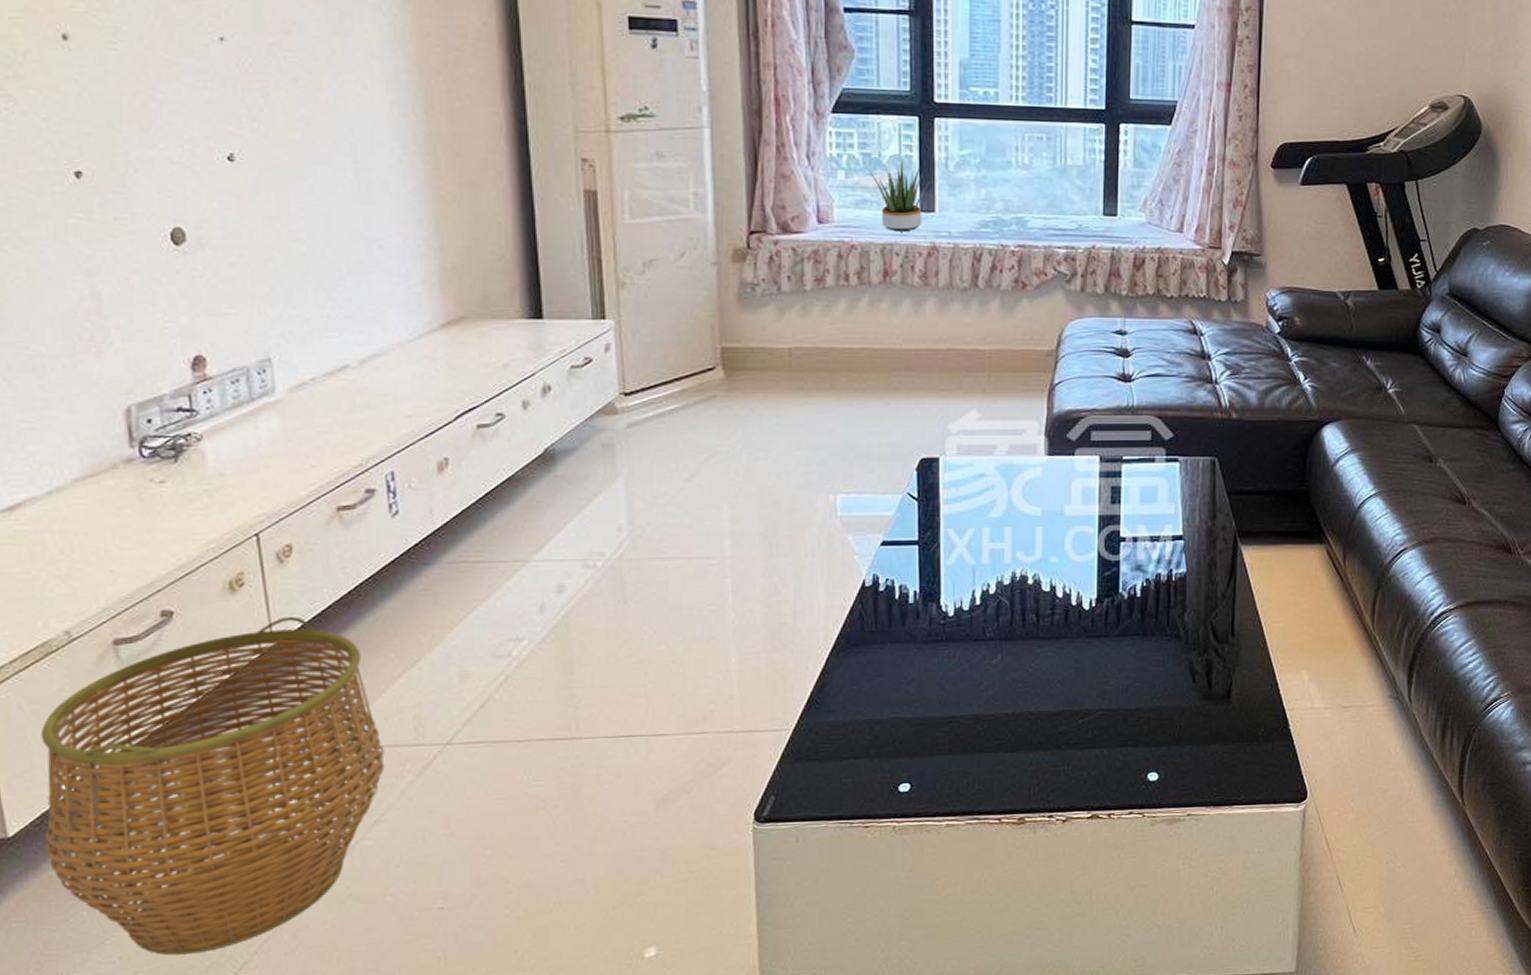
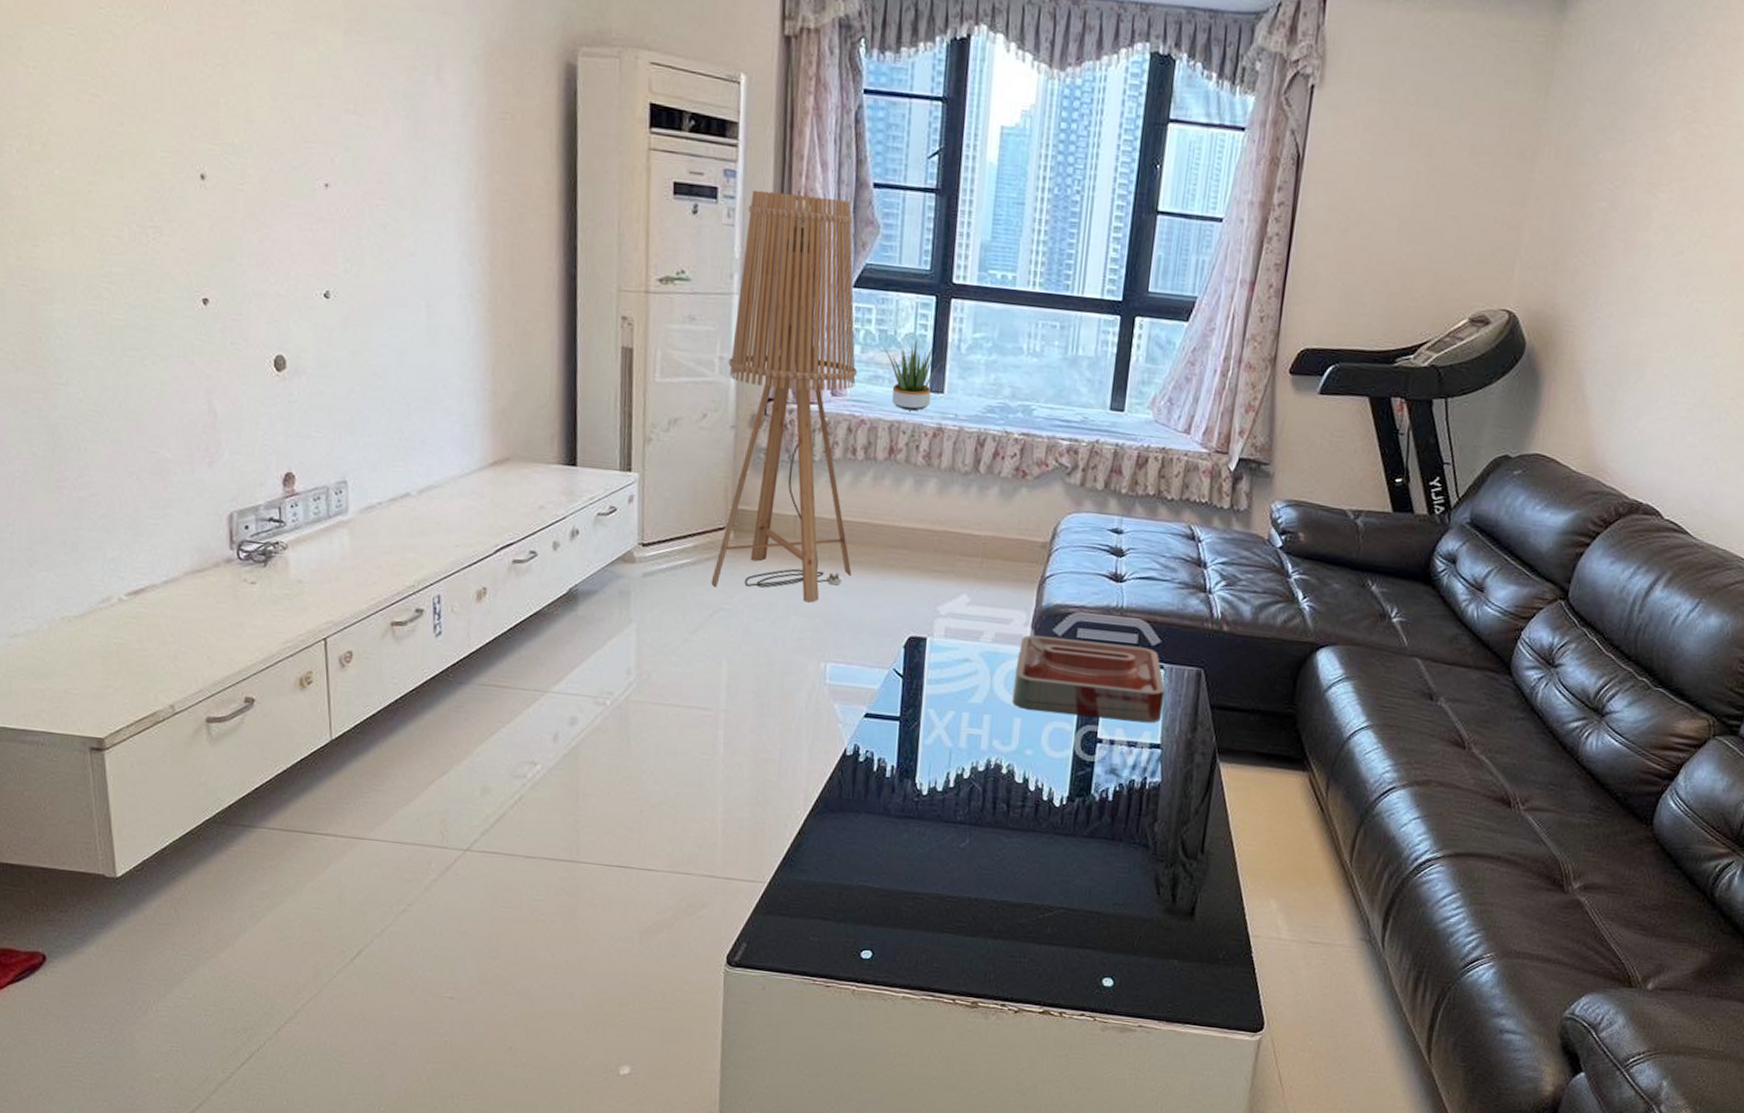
basket: present [40,616,385,955] -> none [143,716,415,1003]
floor lamp: none [704,20,855,435] -> present [711,189,858,603]
decorative tray: none [1032,442,1182,517] -> present [1012,634,1166,723]

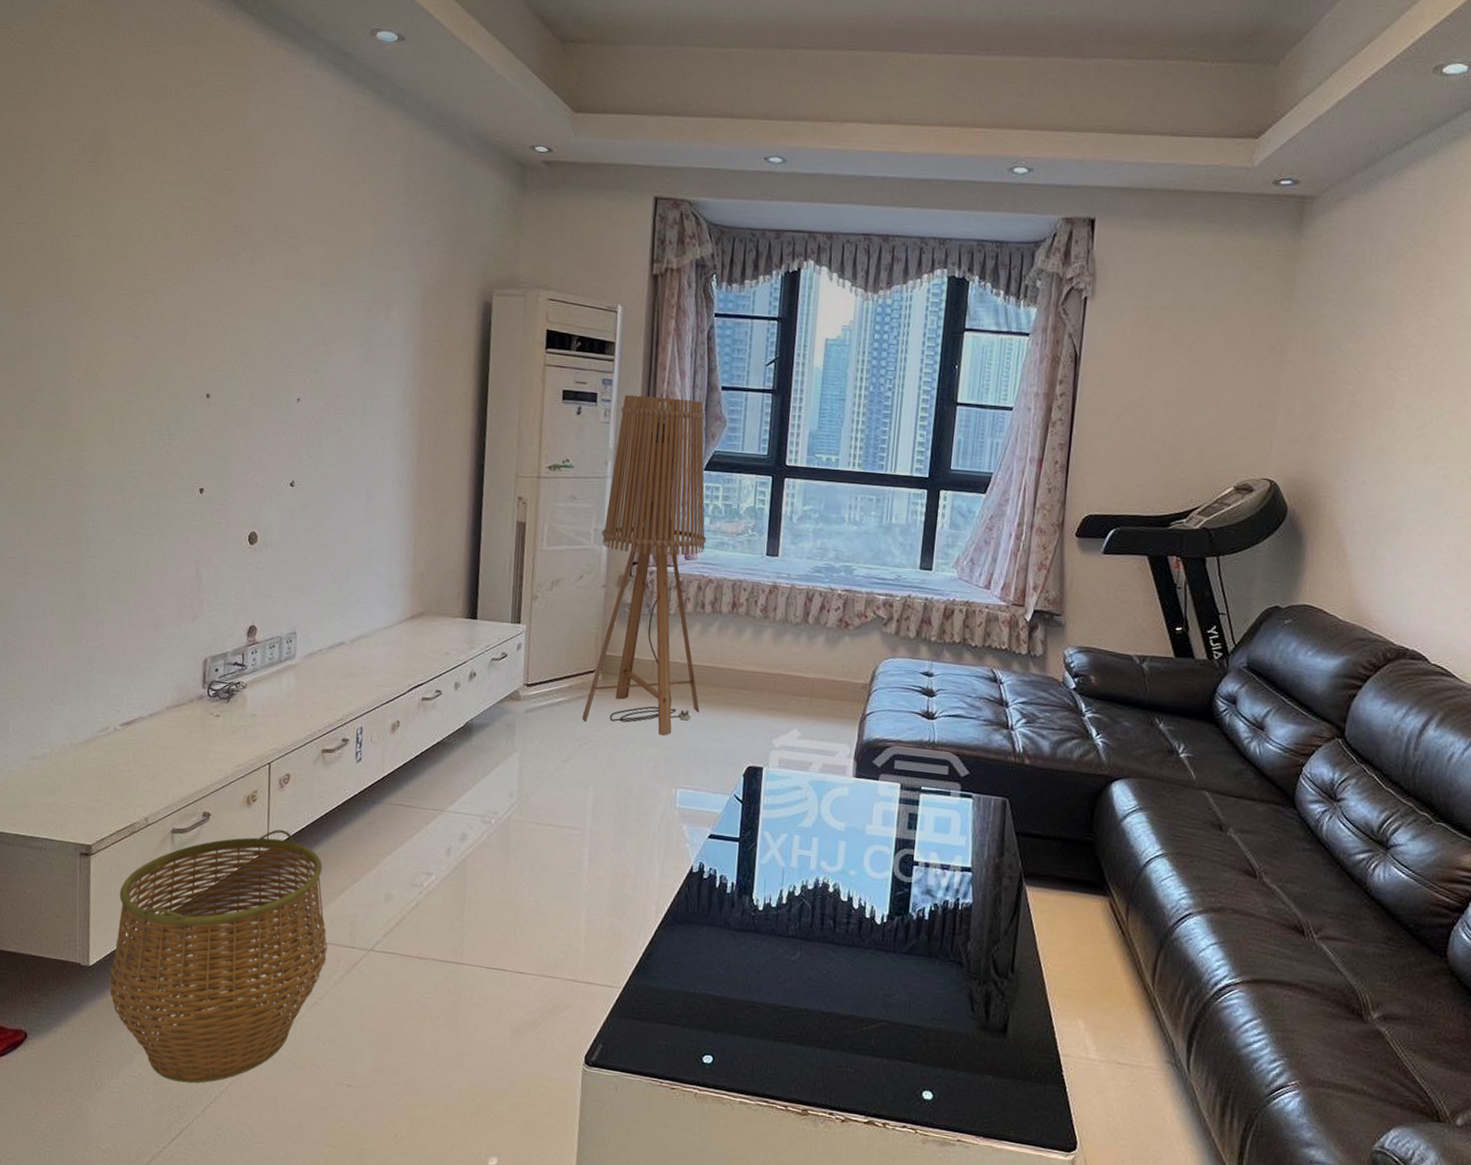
basket: none [143,716,415,1003] -> present [109,829,328,1083]
potted plant: present [883,340,943,411] -> none [728,512,778,572]
decorative tray: present [1012,634,1166,723] -> none [838,765,974,848]

